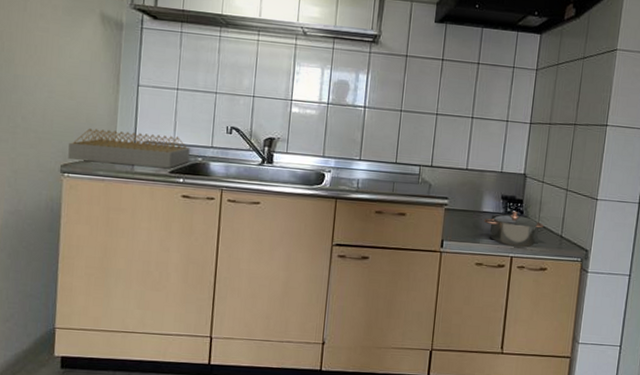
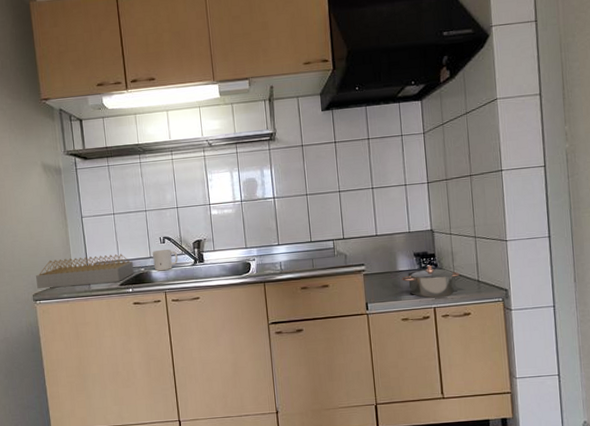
mug: none [214,140,244,166] -> present [152,249,178,271]

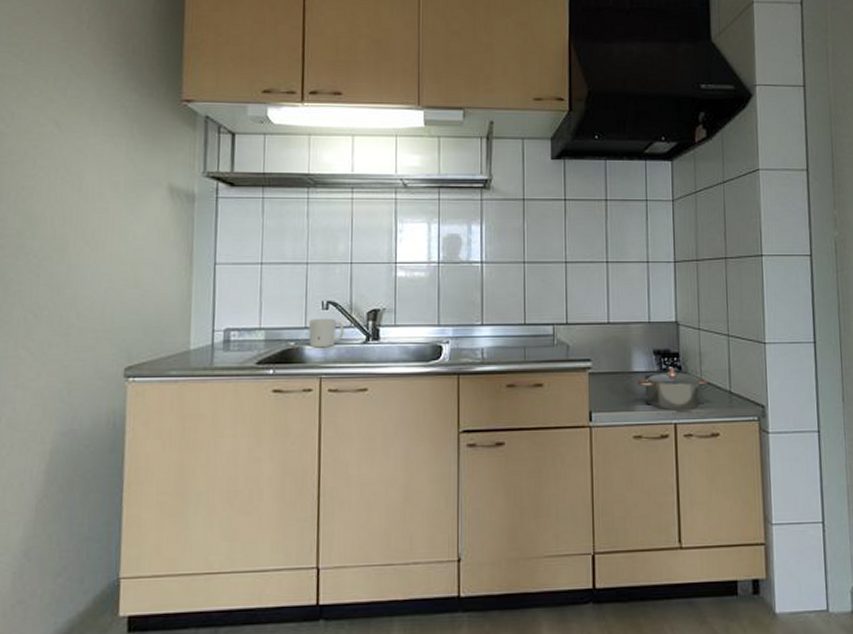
dish rack: present [36,254,134,289] -> none [133,319,280,361]

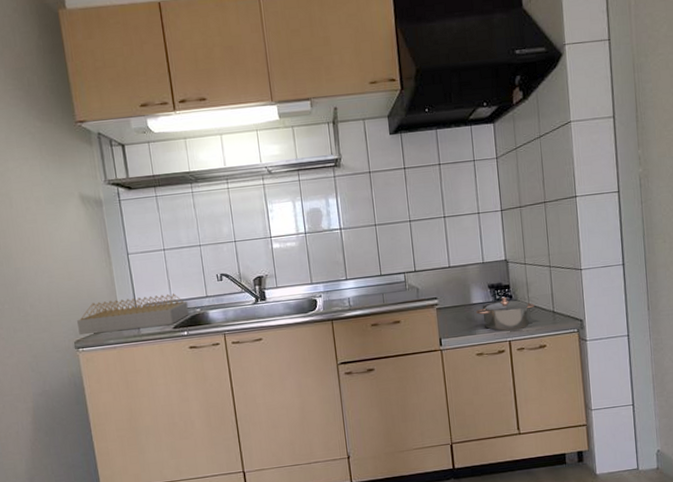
dish rack: none [133,319,280,361] -> present [77,293,189,336]
mug: present [309,318,344,348] -> none [209,287,238,312]

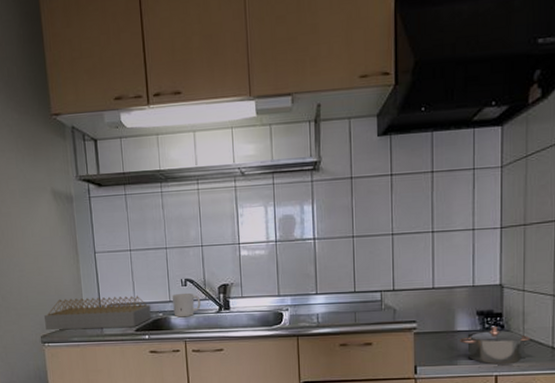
mug: none [209,287,238,312] -> present [172,292,201,318]

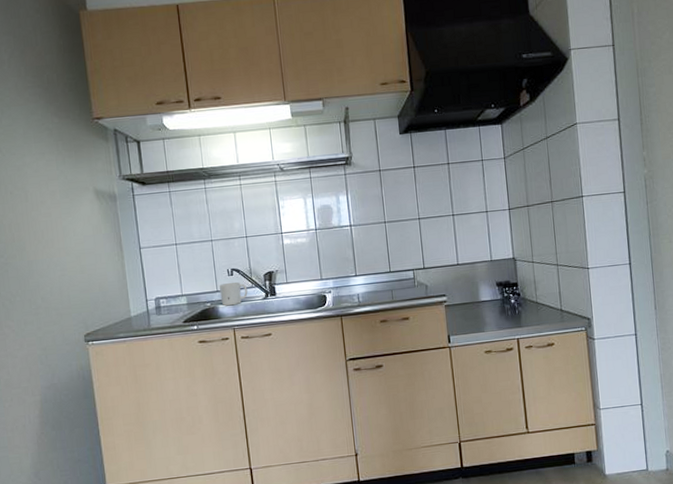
dish rack: present [44,296,151,331] -> none [88,288,199,329]
cooking pot: present [459,326,530,365] -> none [483,294,542,329]

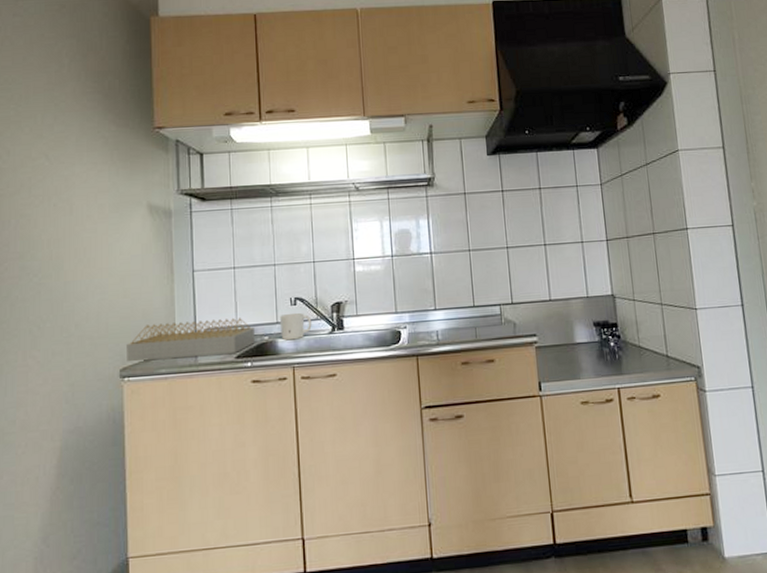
dish rack: none [88,288,199,329] -> present [127,318,255,362]

